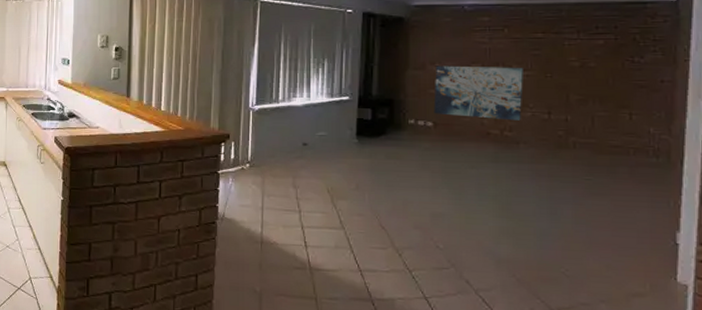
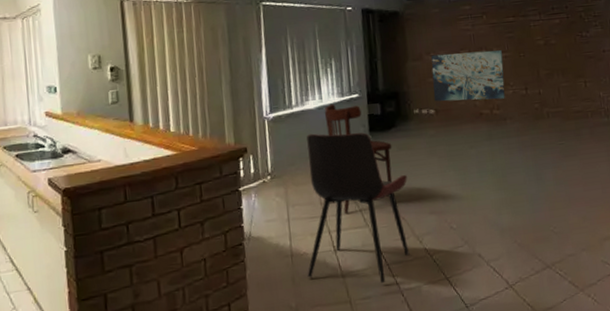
dining chair: none [275,129,393,288] -> present [306,132,410,283]
dining chair: none [299,104,380,212] -> present [323,104,393,214]

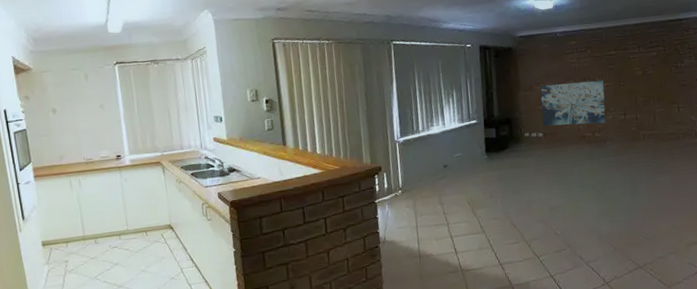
dining chair: present [306,132,410,283] -> none [432,153,520,279]
dining chair: present [323,104,393,214] -> none [446,129,506,222]

